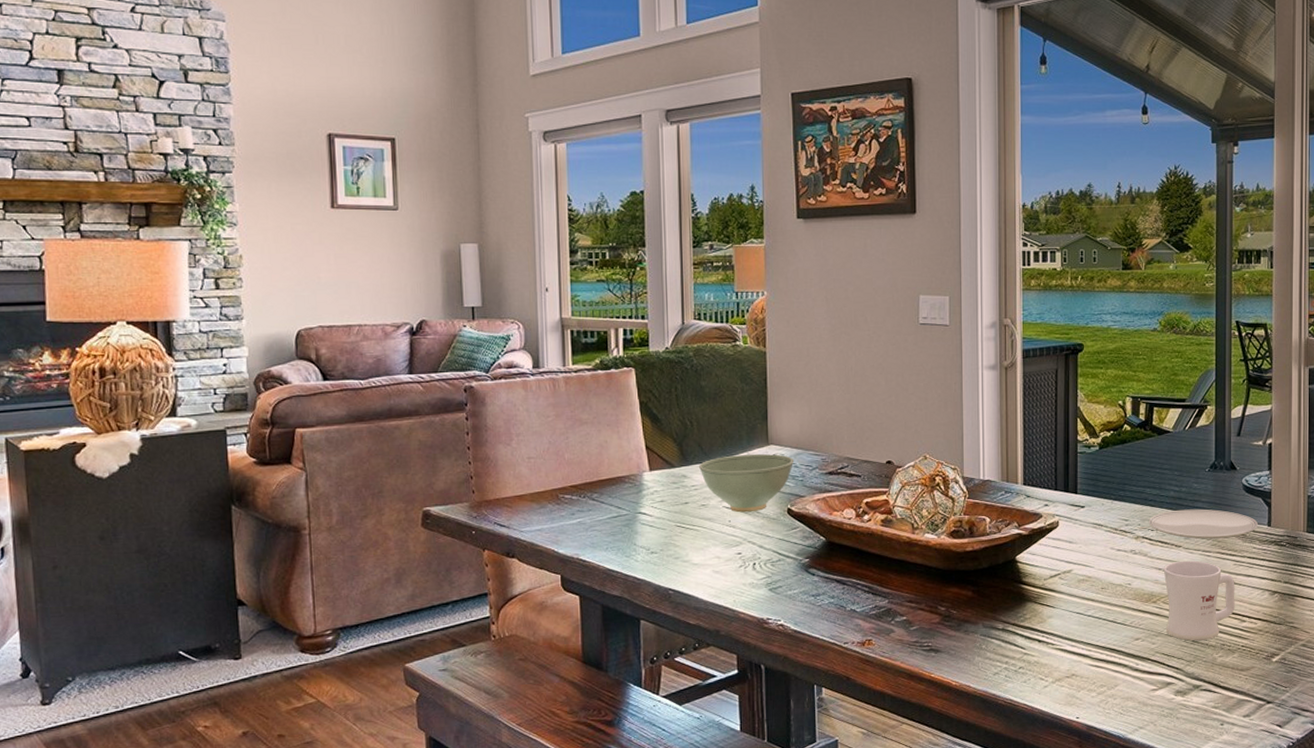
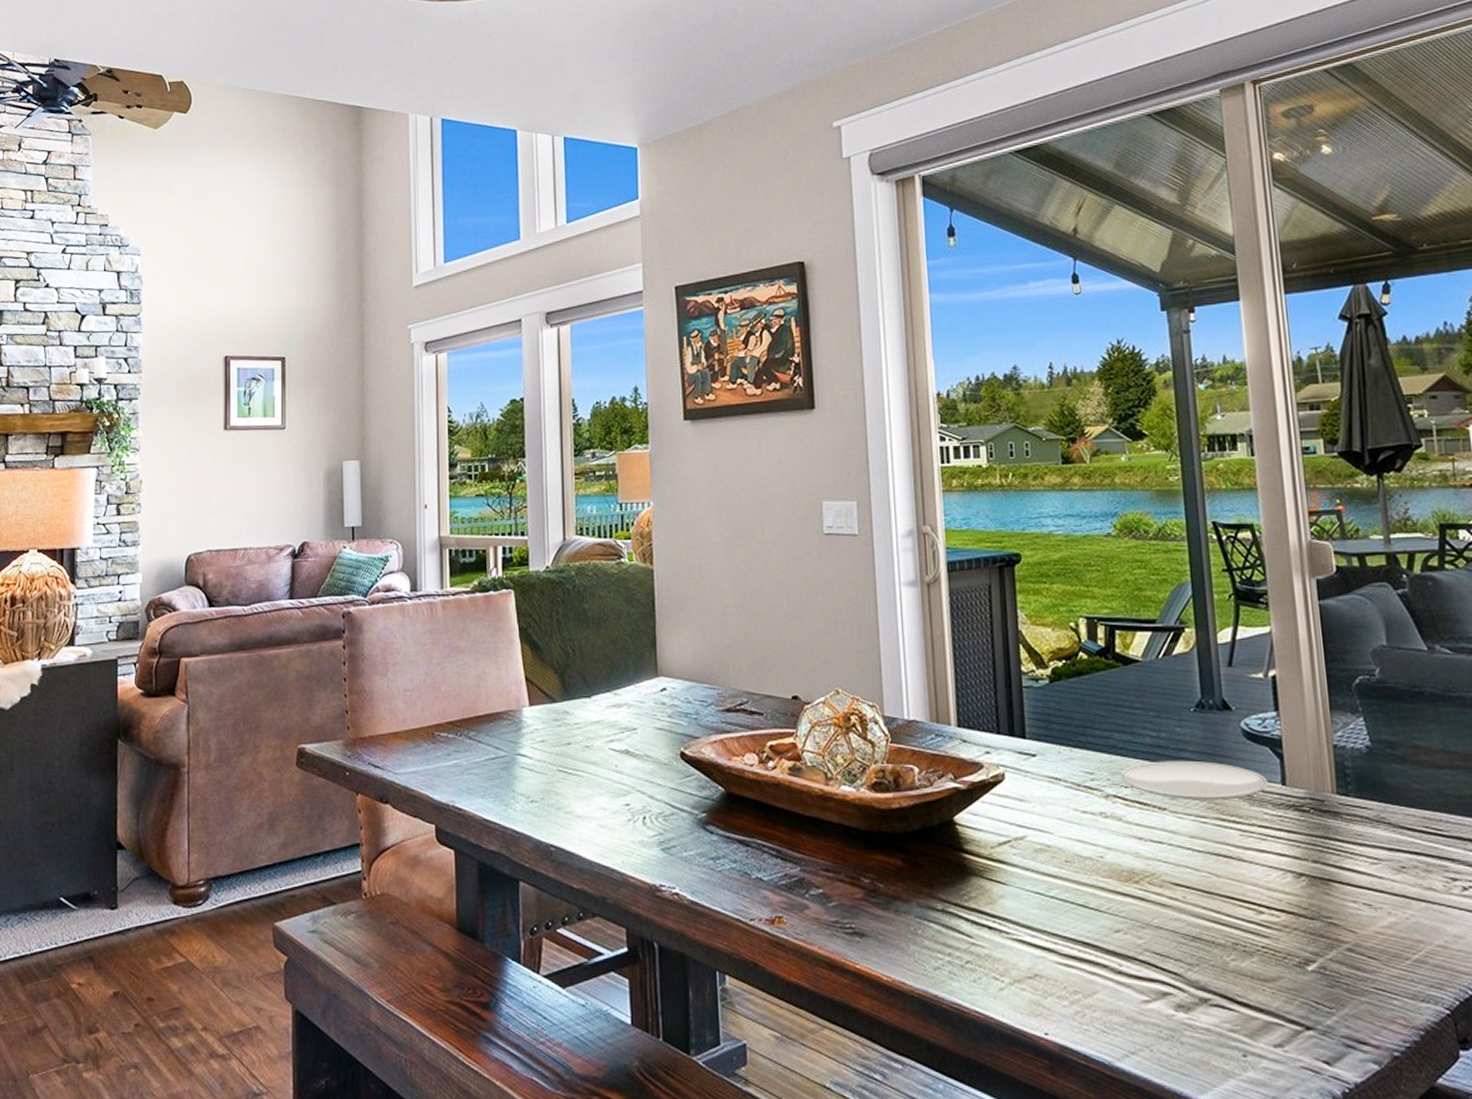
bowl: present [699,454,795,513] -> none [582,687,687,756]
mug: present [1163,560,1235,641] -> none [1144,828,1248,938]

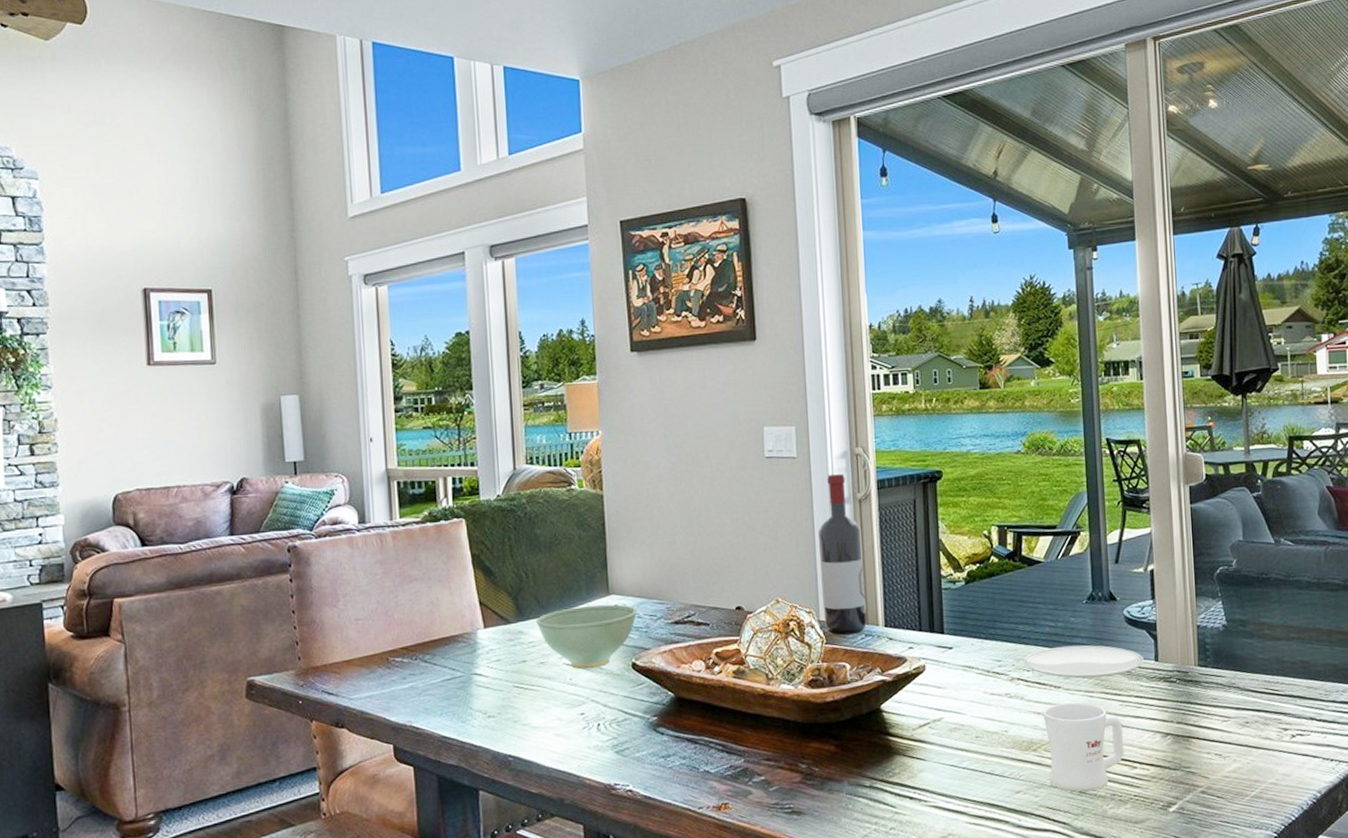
bowl: none [582,687,687,756] -> present [536,604,638,670]
wine bottle: none [881,554,937,735] -> present [817,474,867,636]
mug: none [1144,828,1248,938] -> present [1042,702,1124,792]

